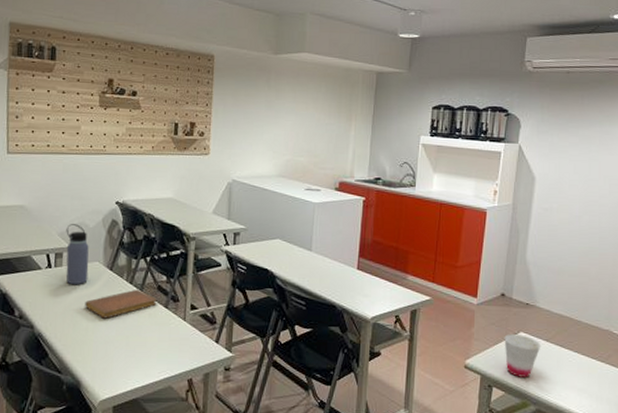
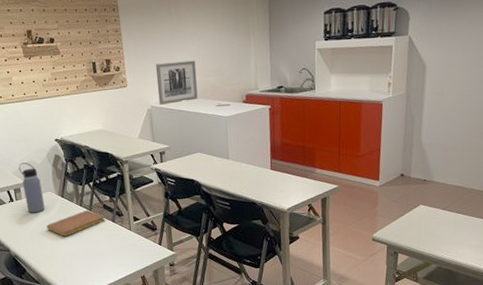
wall art: none [242,135,289,180] -> present [155,60,198,105]
cup: present [504,334,541,378] -> none [405,207,439,243]

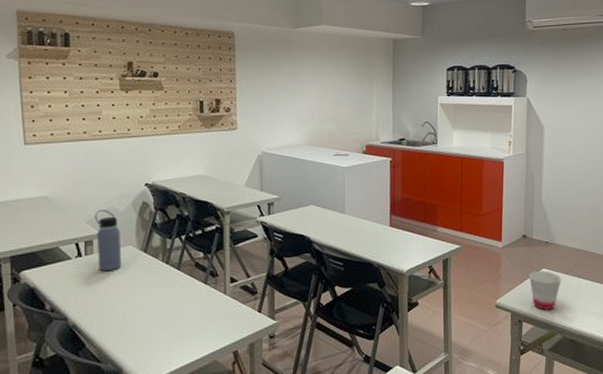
notebook: present [47,210,106,237] -> none [121,268,196,302]
wall art: present [155,60,198,105] -> none [270,106,315,151]
cup: none [405,207,439,243] -> present [529,271,562,310]

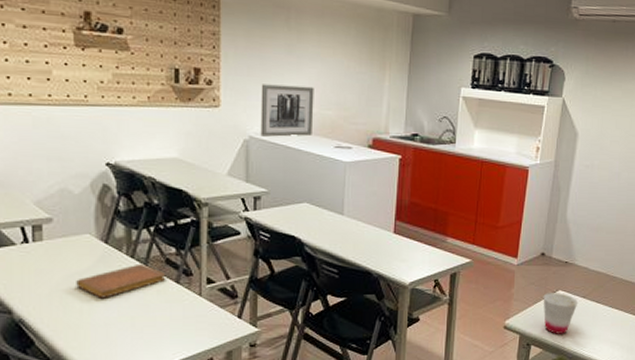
water bottle: present [95,210,122,272] -> none [44,190,78,262]
notebook: none [121,268,196,302] -> present [76,263,166,299]
wall art: none [270,106,315,151] -> present [260,84,314,137]

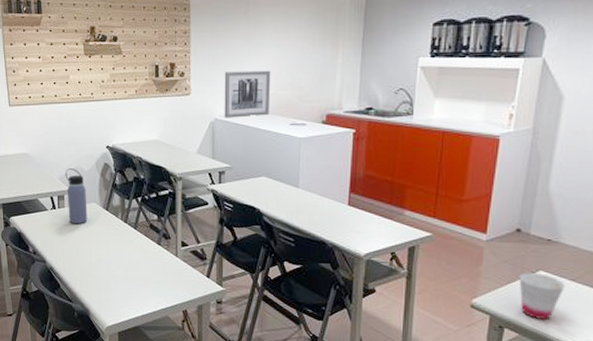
water bottle: none [44,190,78,262] -> present [65,168,88,225]
notebook: present [76,263,166,299] -> none [87,227,150,255]

